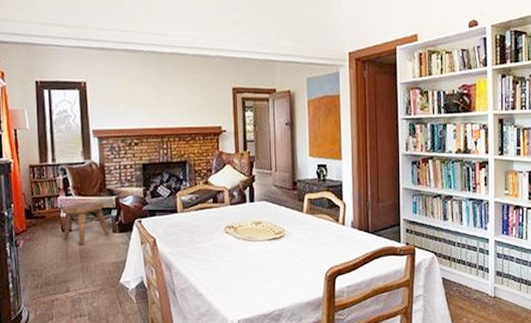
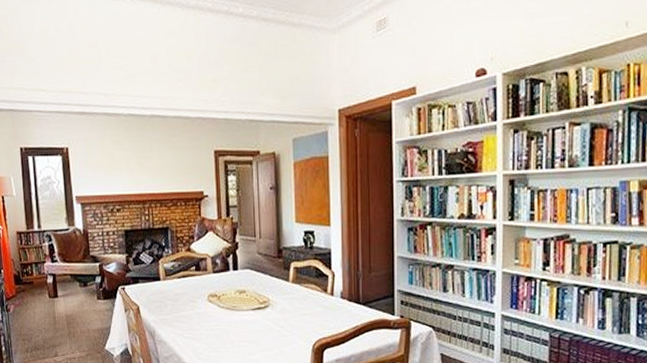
stool: present [62,202,110,245] -> none [48,268,94,311]

